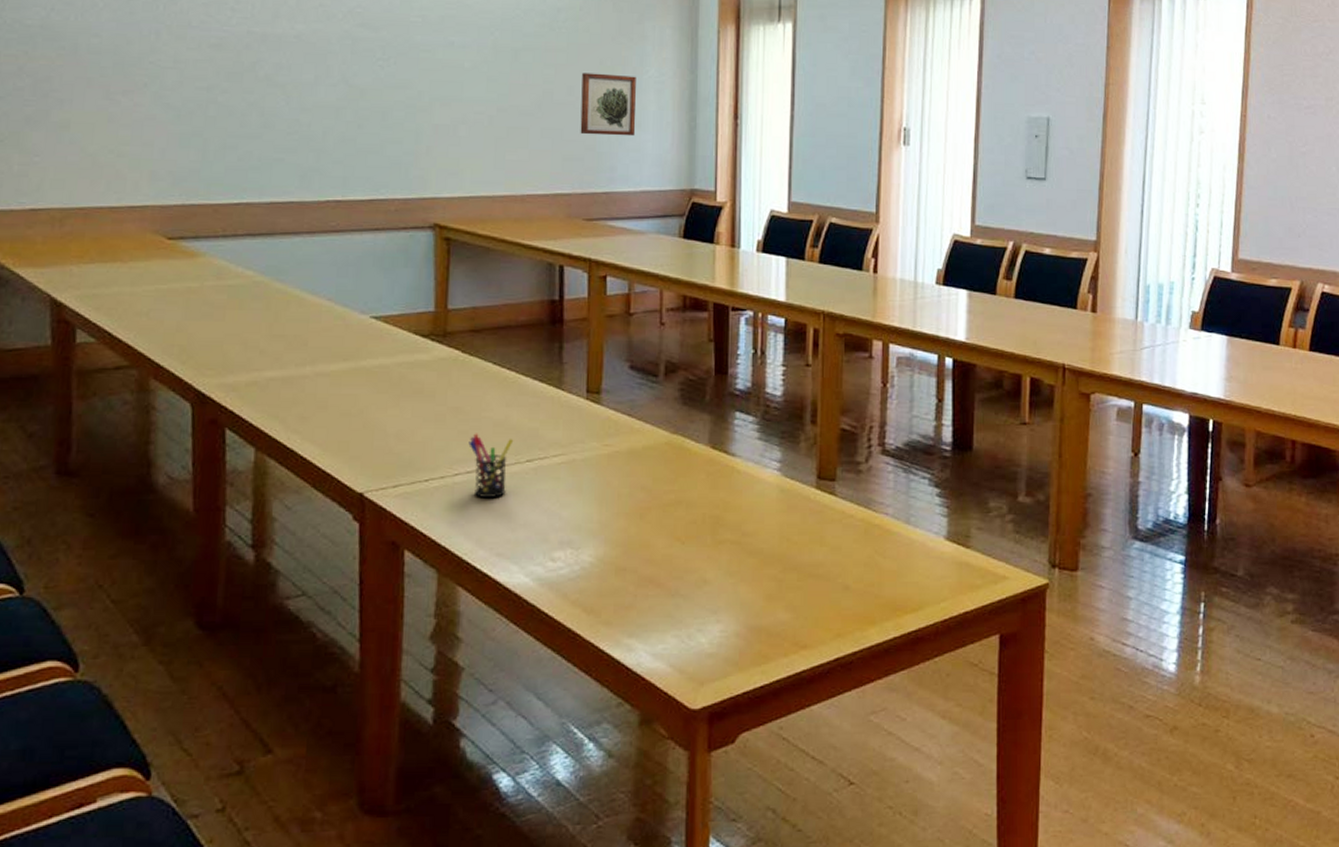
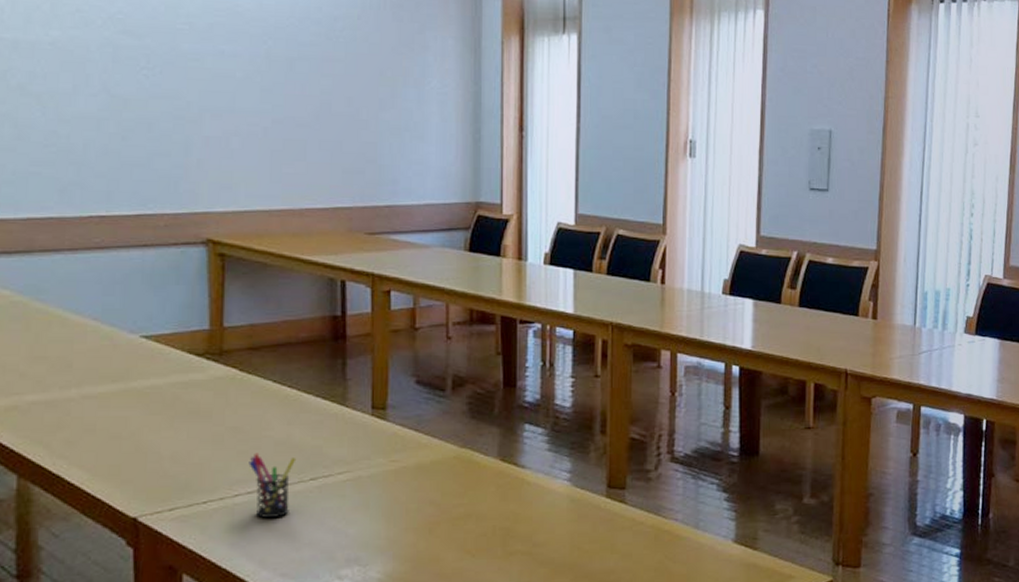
wall art: present [580,72,636,137] -> none [360,83,419,149]

